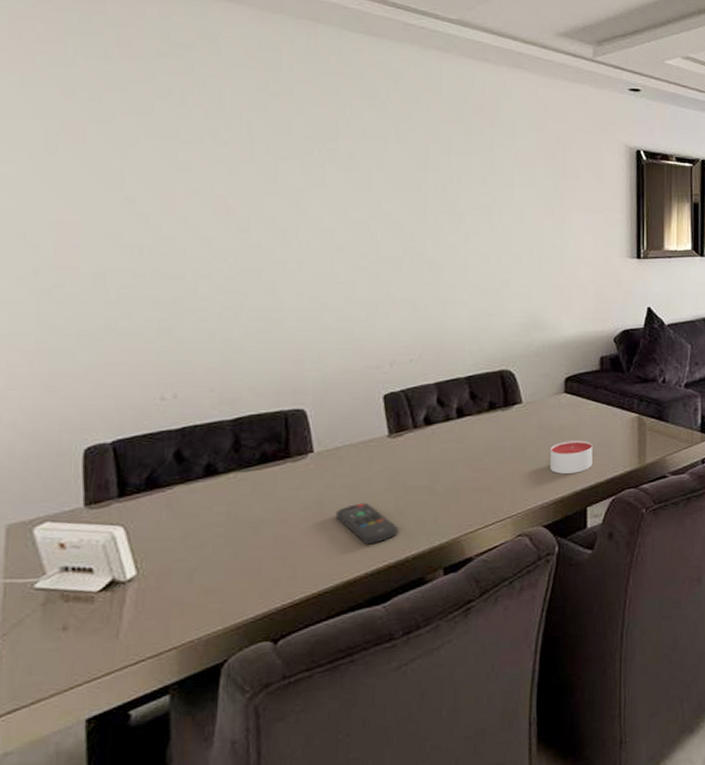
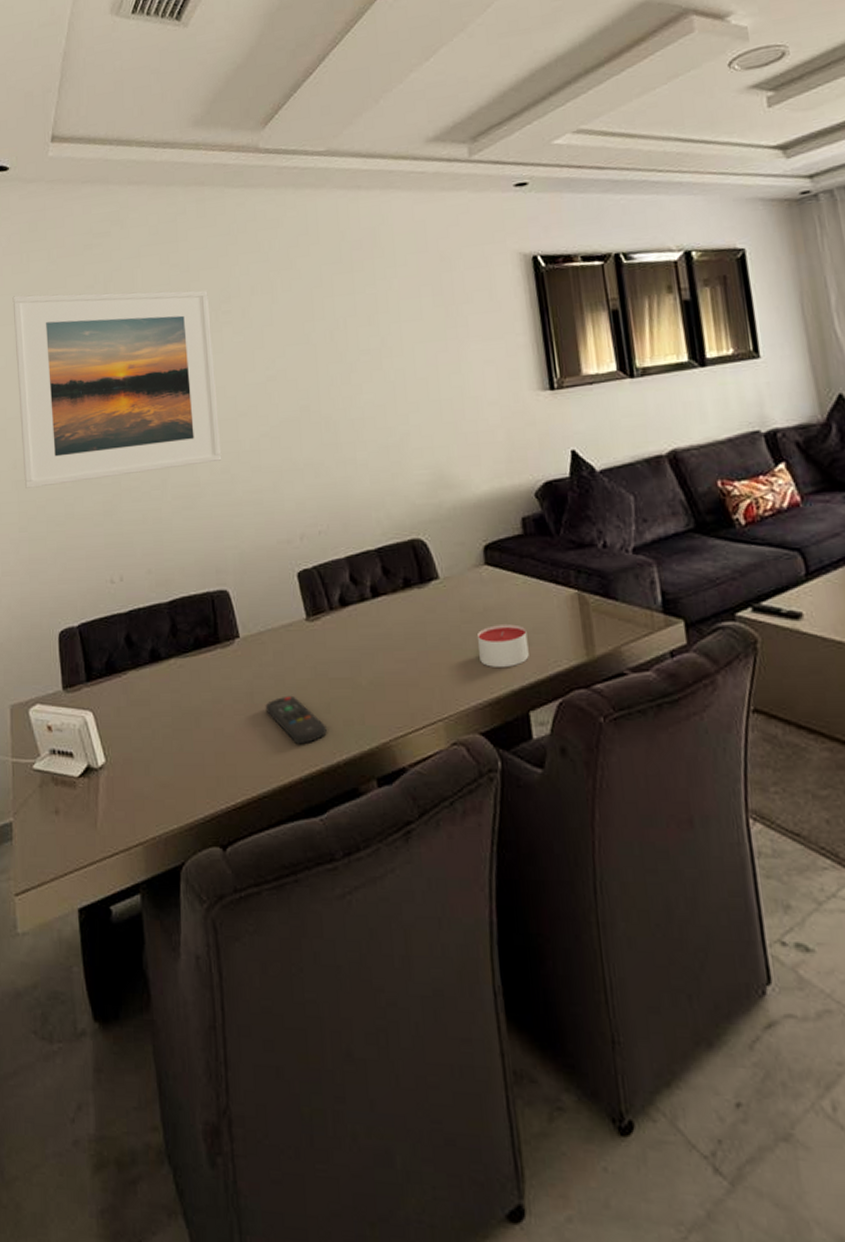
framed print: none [47,89,312,299] -> present [12,290,222,488]

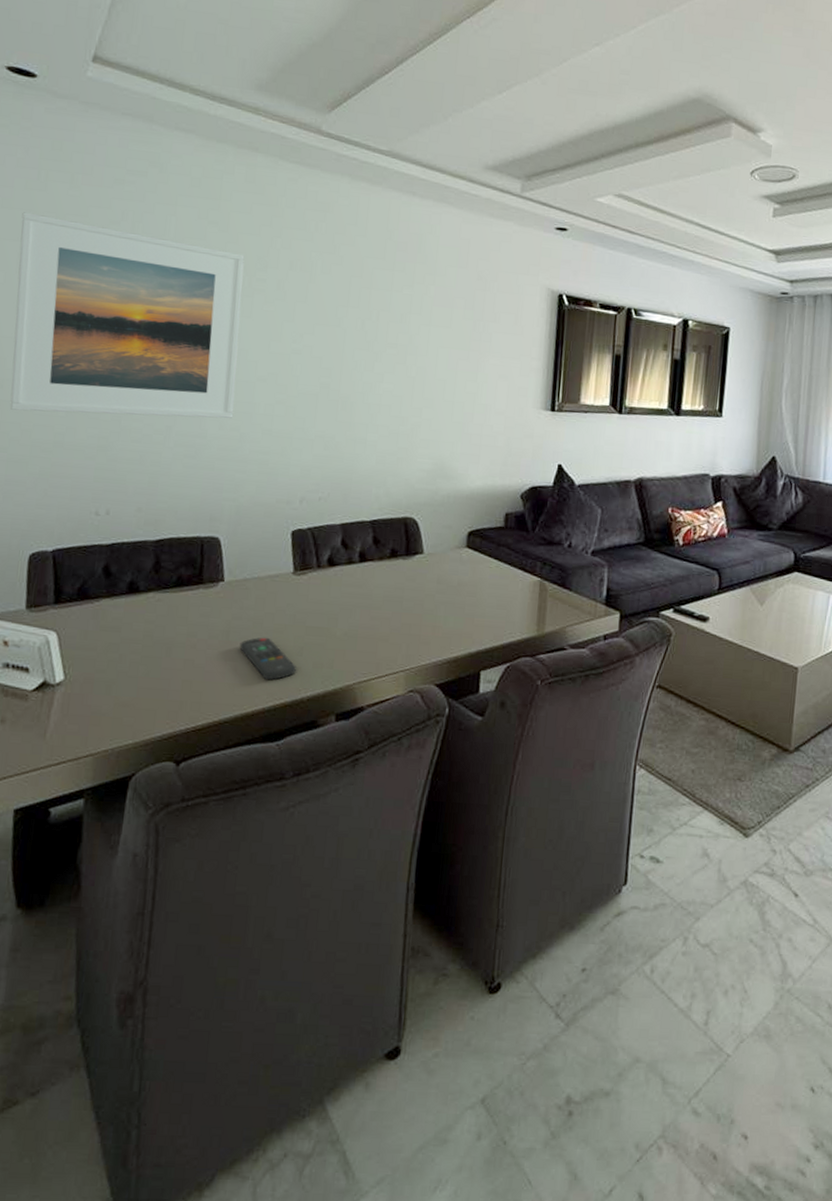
candle: present [478,624,529,667] -> none [446,598,491,634]

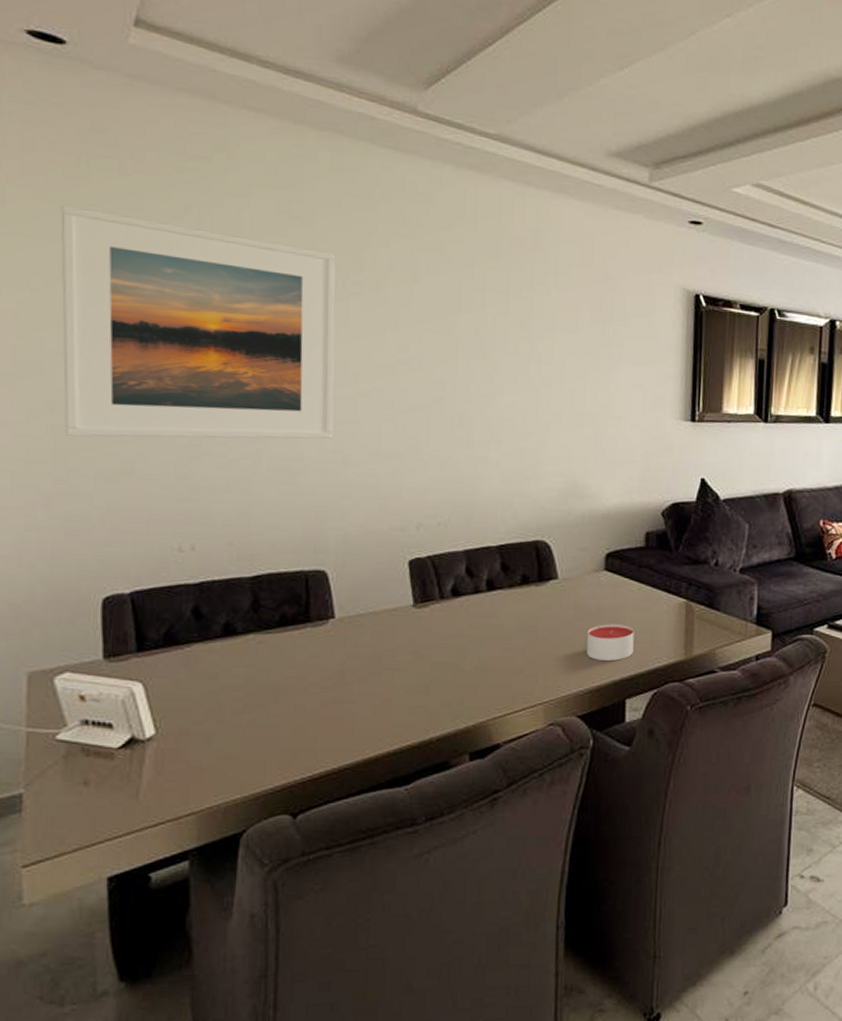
remote control: present [239,637,296,680] -> none [357,676,423,722]
candle: none [446,598,491,634] -> present [587,624,635,661]

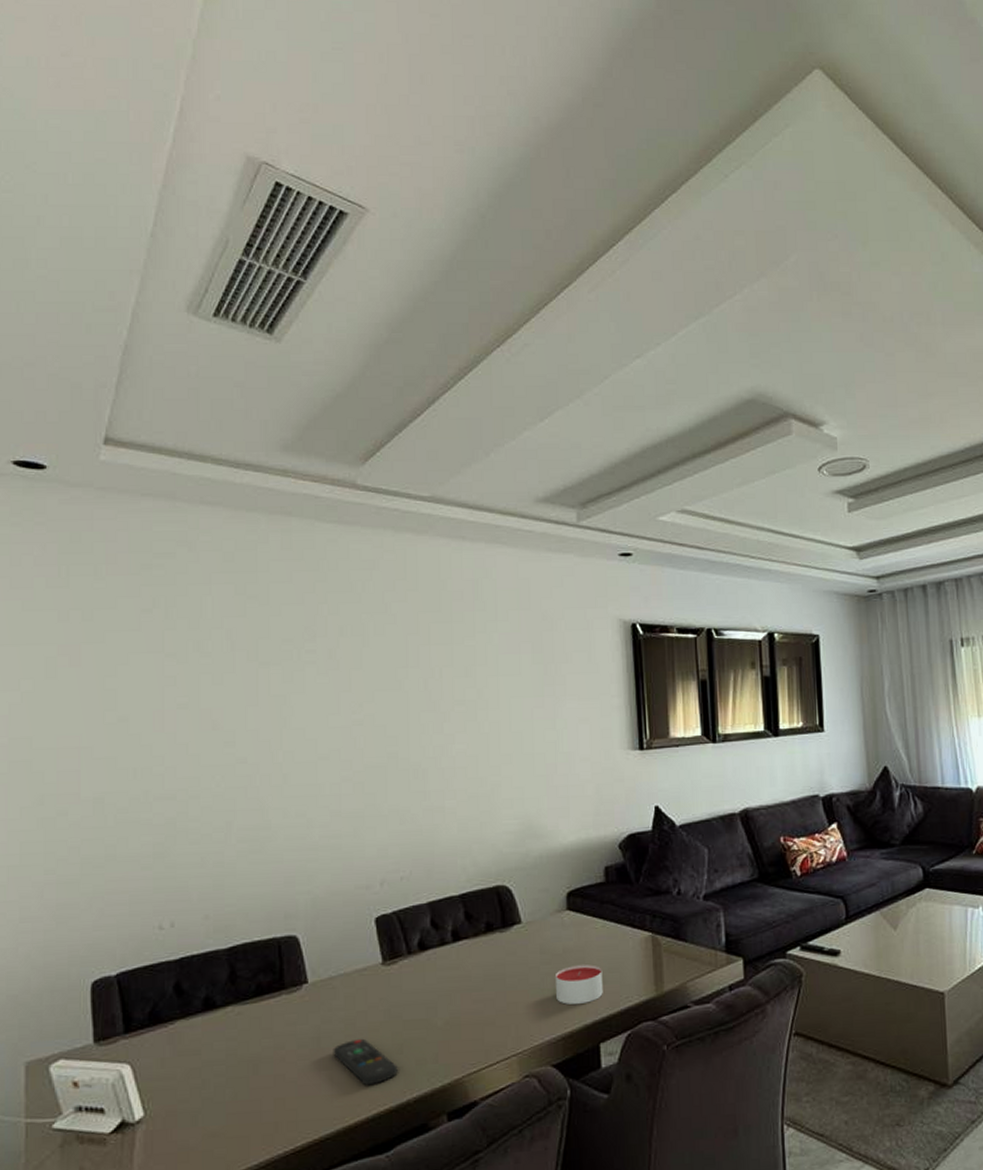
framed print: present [61,205,336,439] -> none [45,612,298,827]
remote control: none [357,676,423,722] -> present [333,1038,398,1086]

